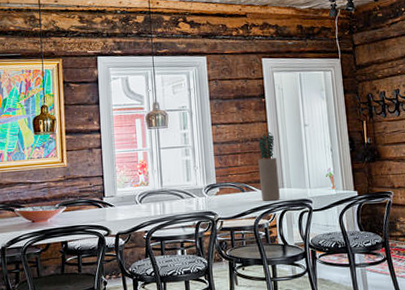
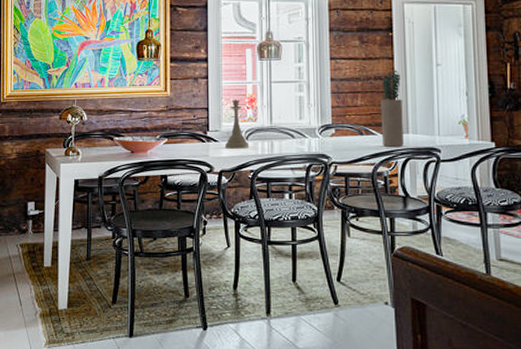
chess piece: none [121,166,143,213] -> present [225,99,250,150]

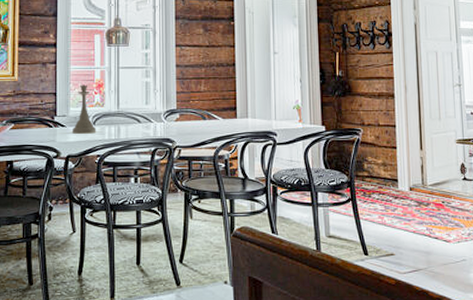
vase: present [380,68,404,147] -> none [222,56,243,131]

